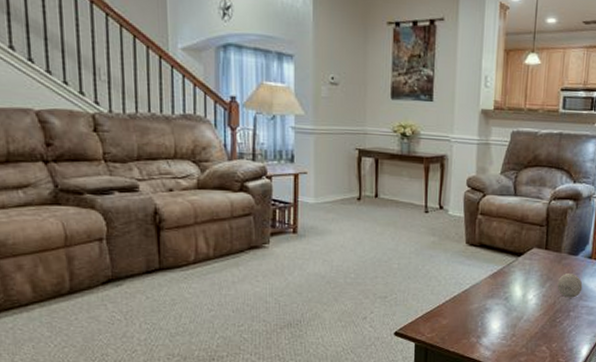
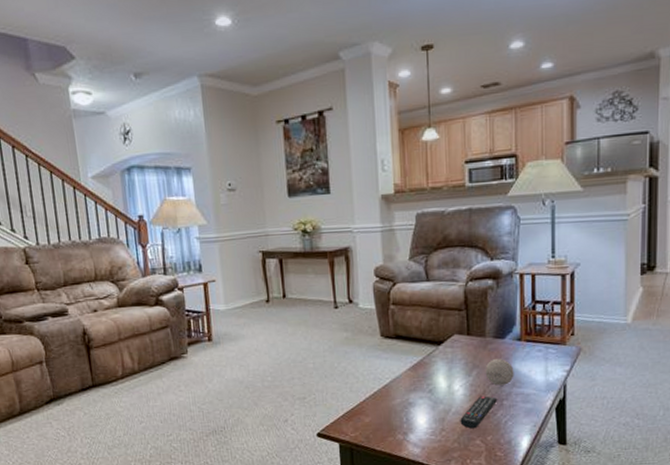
remote control: none [530,306,566,336] -> present [460,396,498,429]

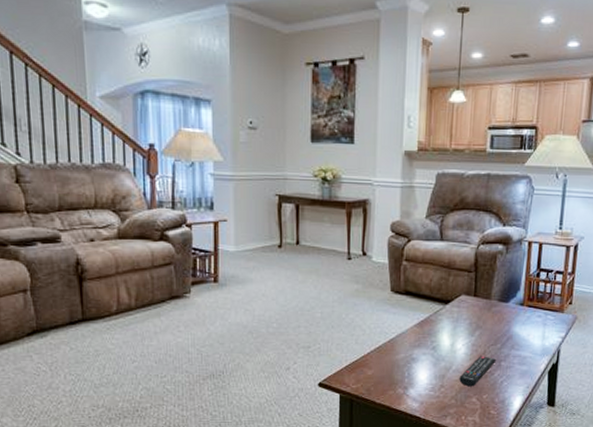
decorative ball: present [485,359,514,386] -> none [487,321,515,347]

